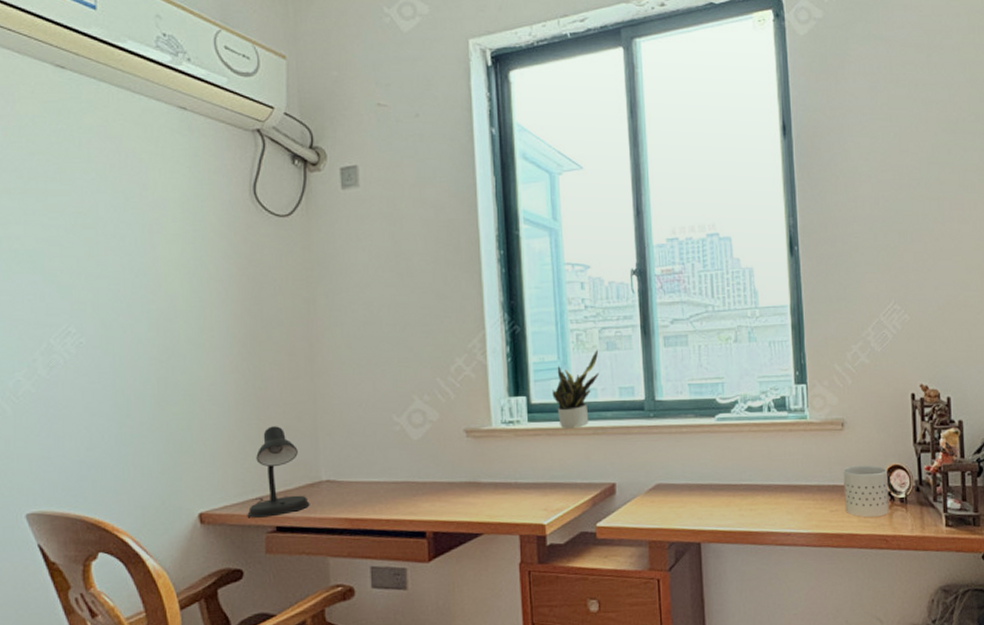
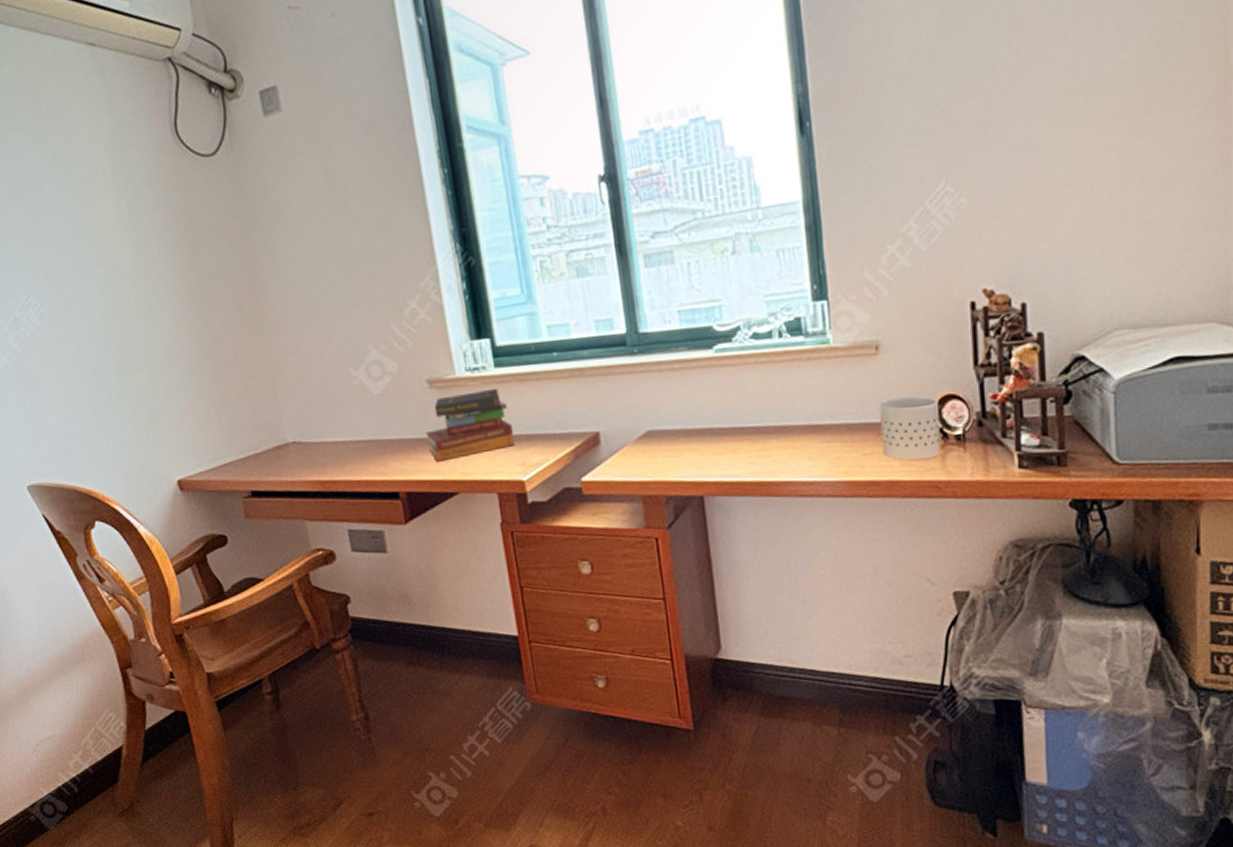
desk lamp: present [247,426,310,519] -> none [221,387,280,484]
books: none [458,440,539,506] -> present [426,388,514,463]
potted plant: present [552,349,600,429] -> none [518,277,571,373]

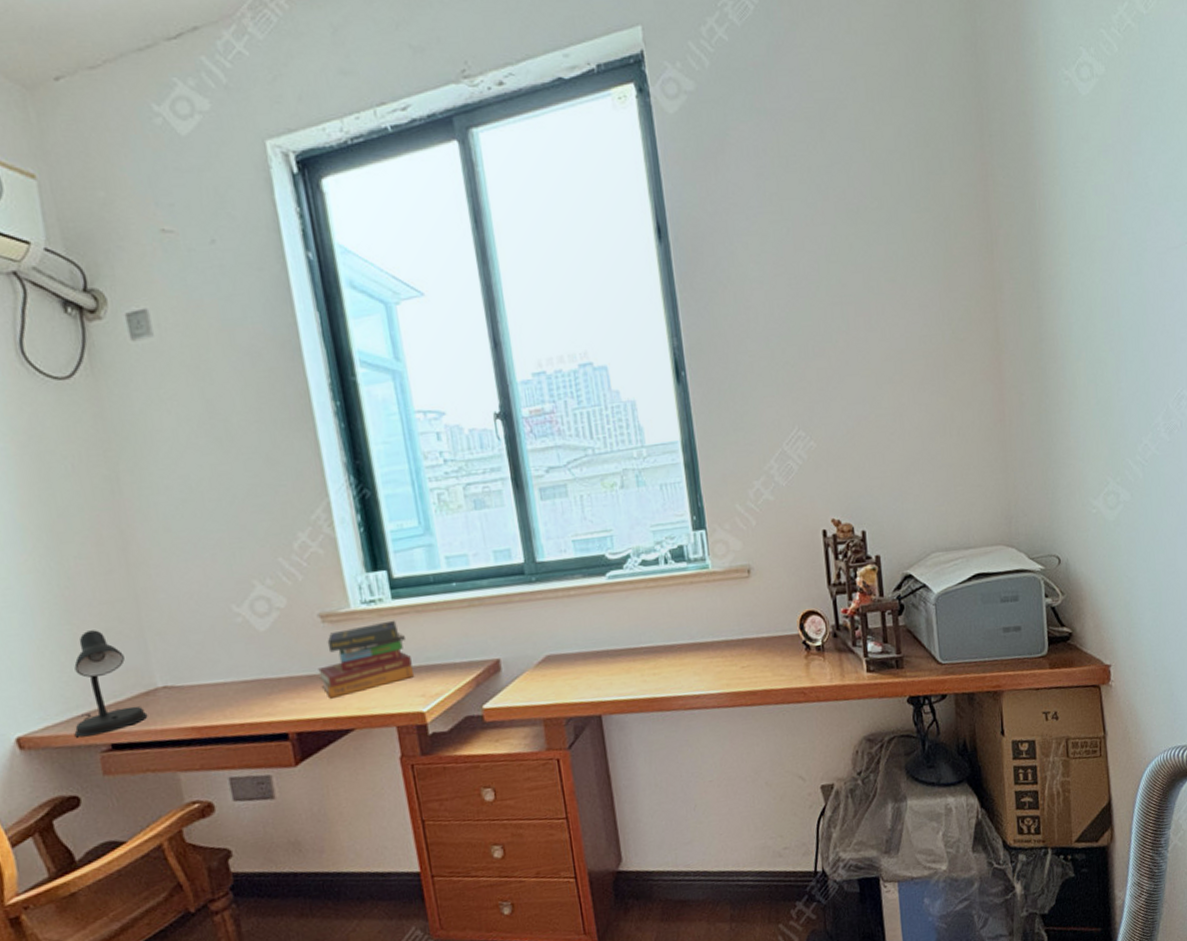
desk lamp: none [221,387,280,484] -> present [74,630,148,738]
mug: present [879,396,942,461] -> none [753,613,806,672]

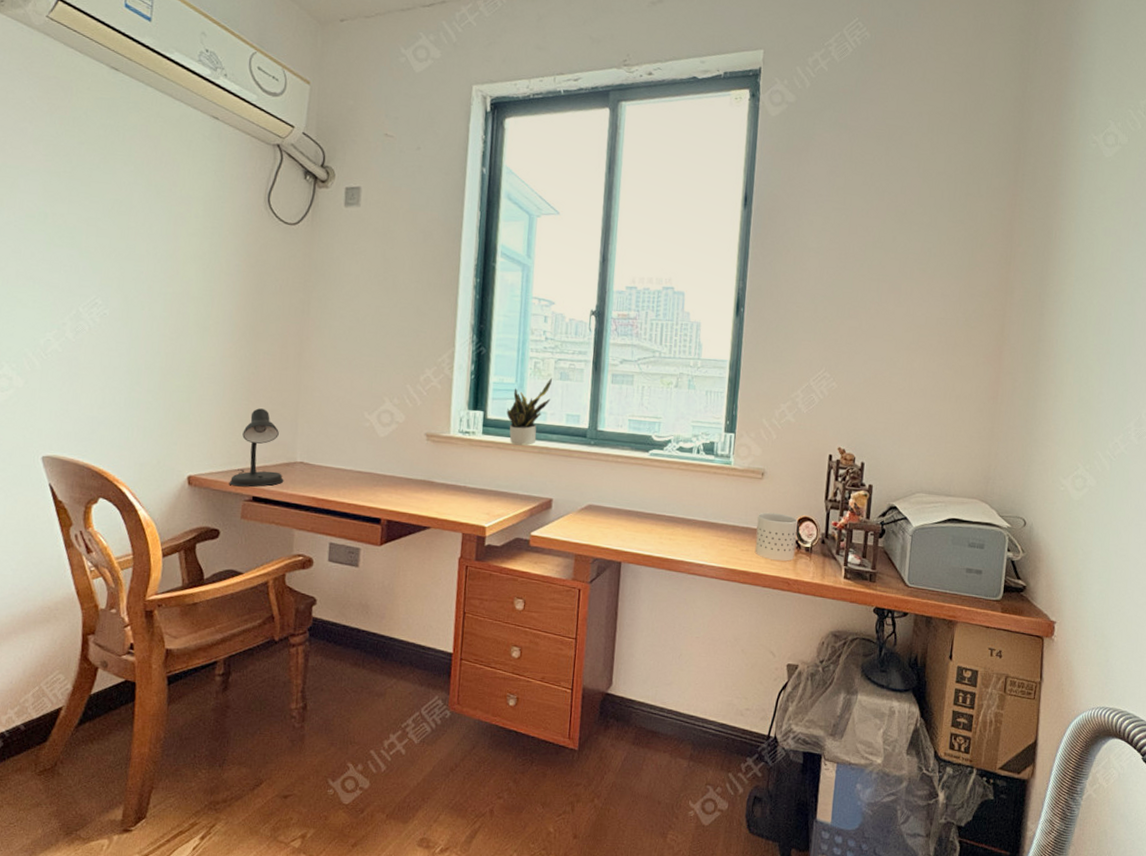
books: present [318,620,414,700] -> none [414,449,486,501]
potted plant: none [416,509,469,604] -> present [506,377,552,446]
mug: none [753,613,806,672] -> present [754,512,798,562]

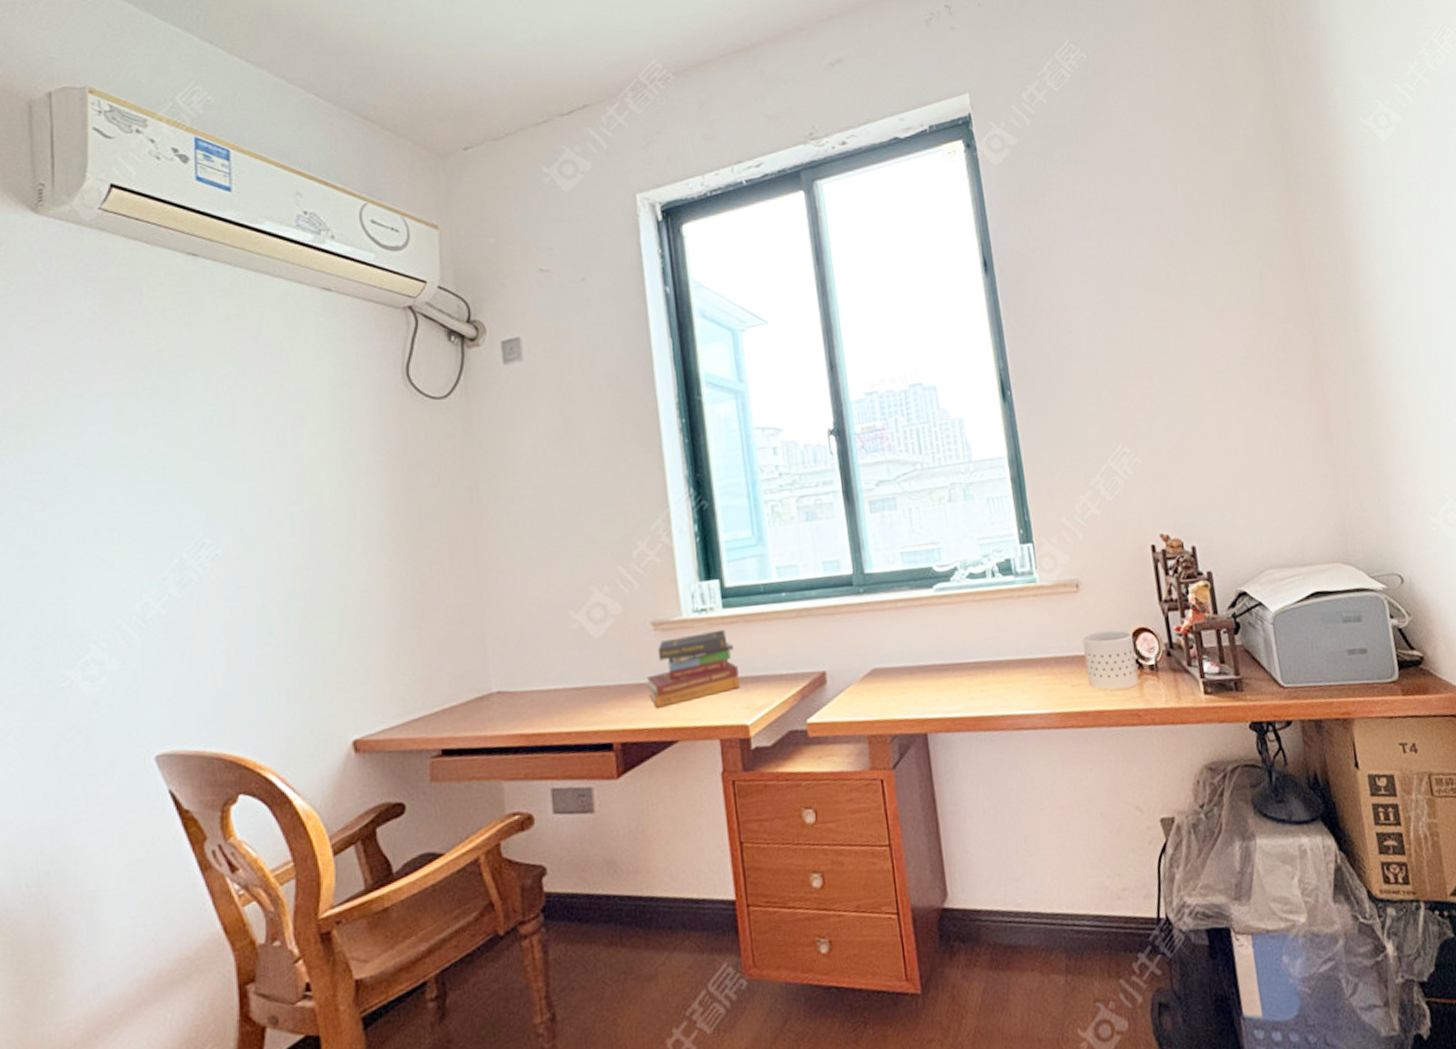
desk lamp: present [229,408,284,488] -> none [408,633,480,742]
books: none [414,449,486,501] -> present [647,629,740,710]
potted plant: present [506,377,552,446] -> none [748,520,800,614]

